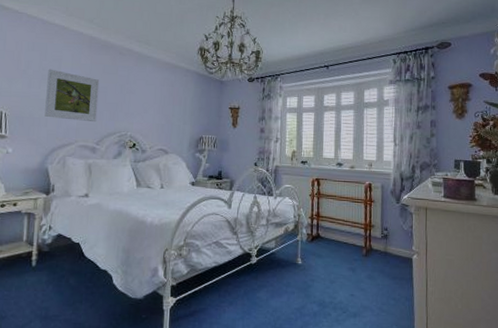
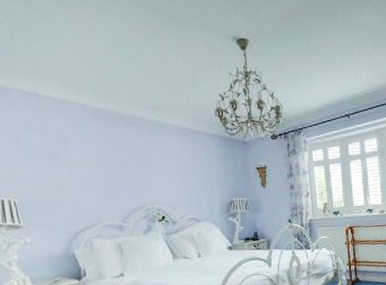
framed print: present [44,69,100,123] -> none [54,148,119,201]

